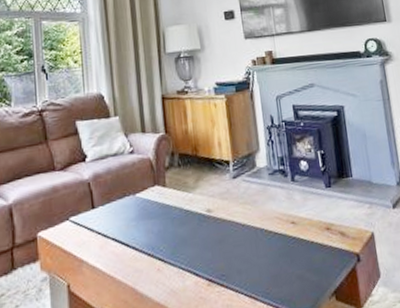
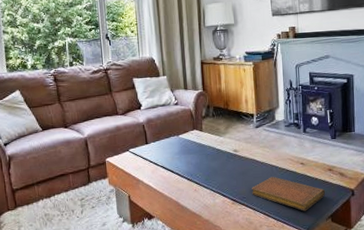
notebook: none [232,242,326,289] -> present [252,176,326,211]

